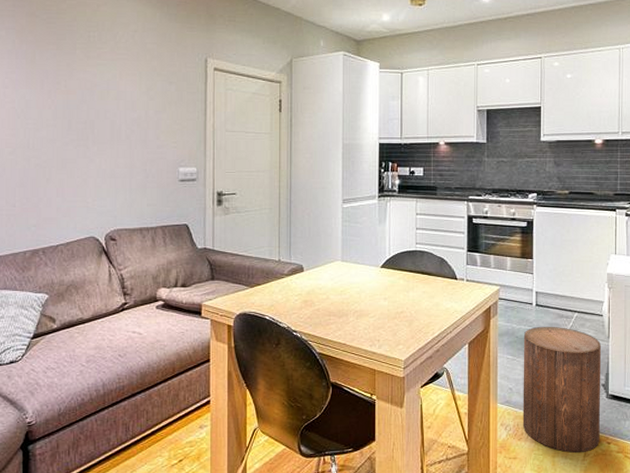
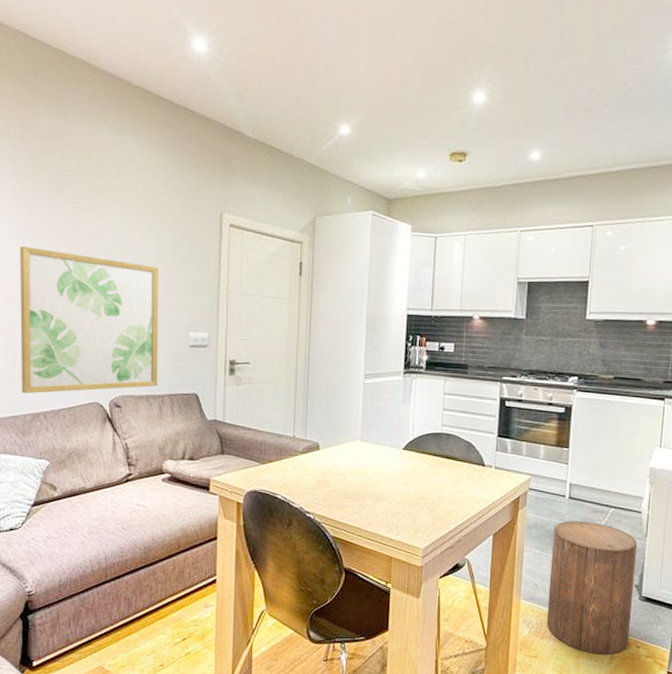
wall art: none [19,95,151,232] -> present [20,246,159,394]

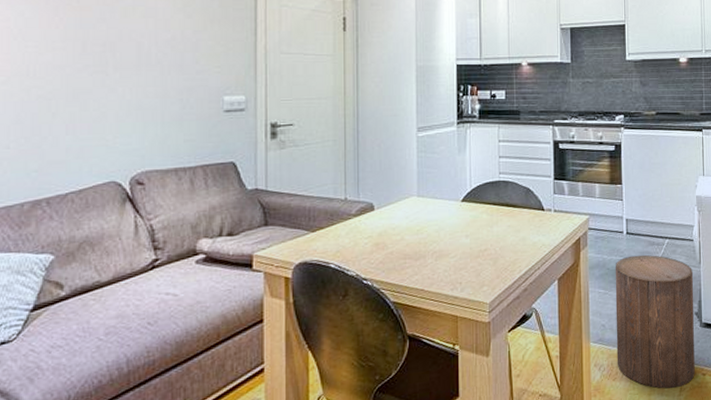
wall art: present [20,246,159,394] -> none [16,12,188,179]

